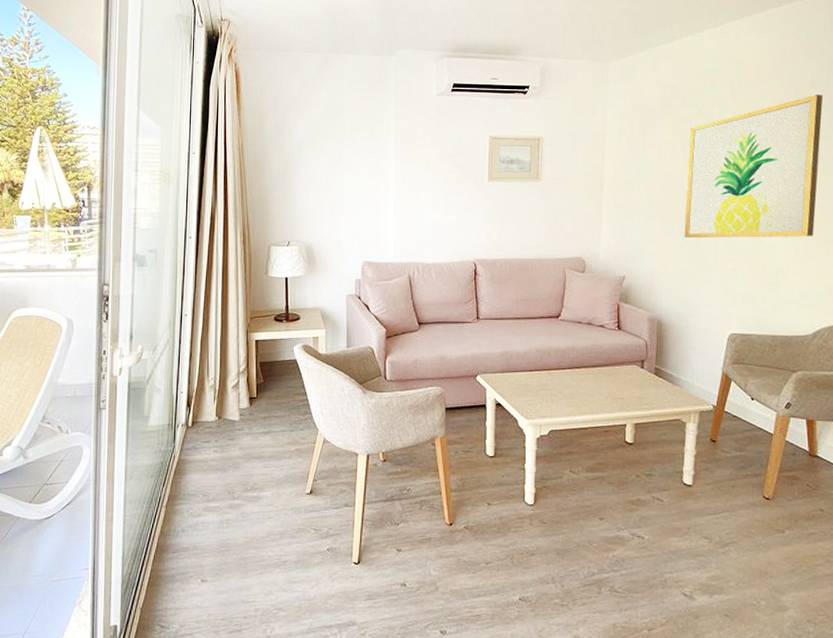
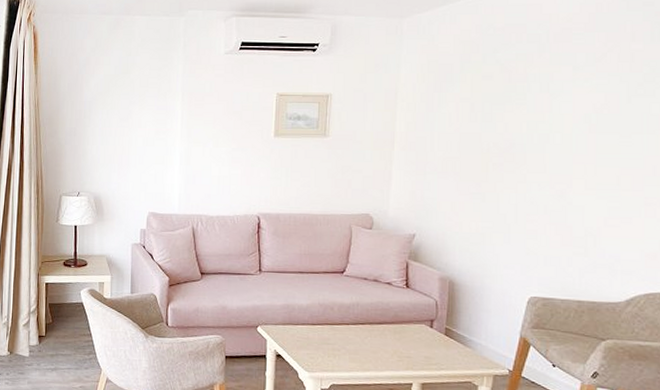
wall art: present [684,95,823,238] -> none [481,48,646,199]

